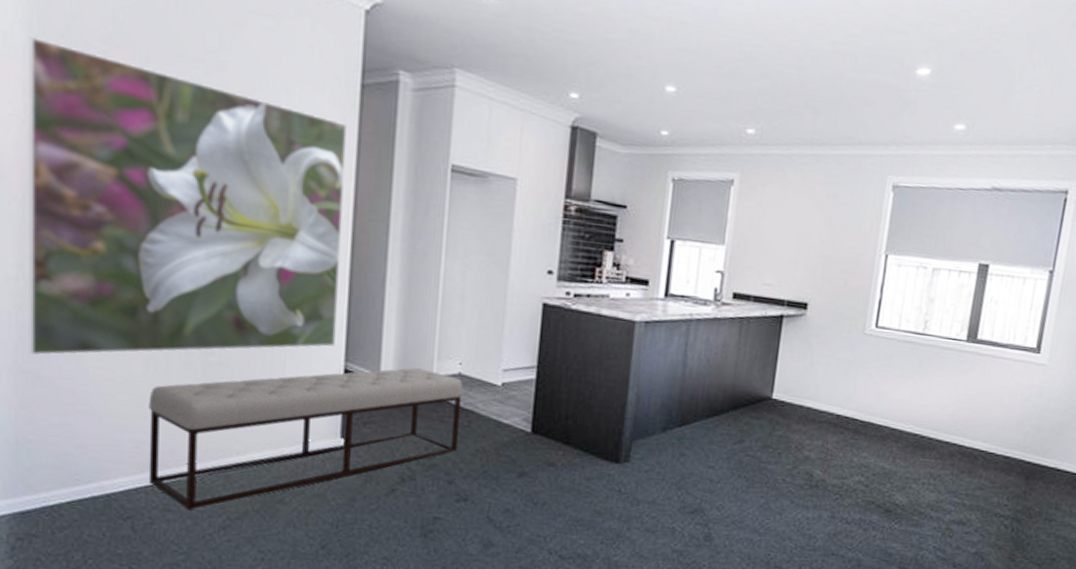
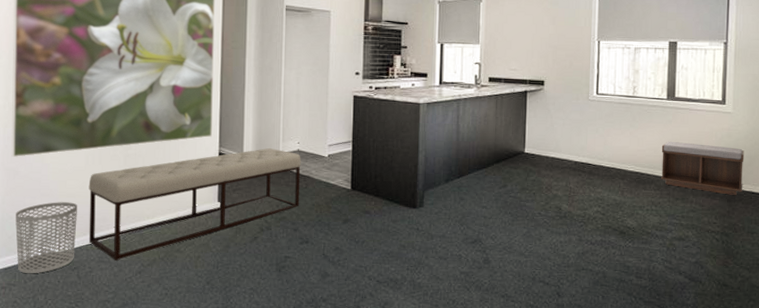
waste bin: none [37,423,131,522] -> present [15,202,77,273]
bench: none [944,397,1056,472] -> present [660,142,745,195]

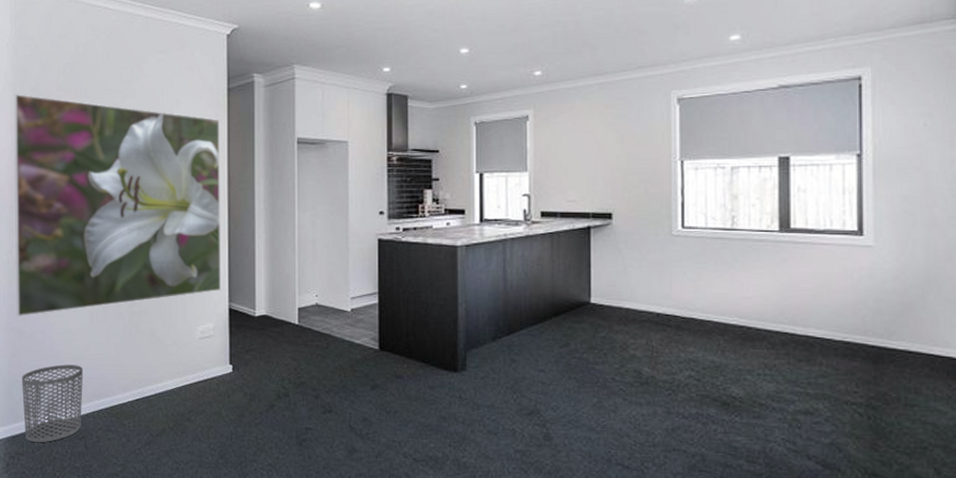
bench: present [88,148,301,261] -> none [93,302,321,430]
bench: present [660,142,745,195] -> none [774,286,895,355]

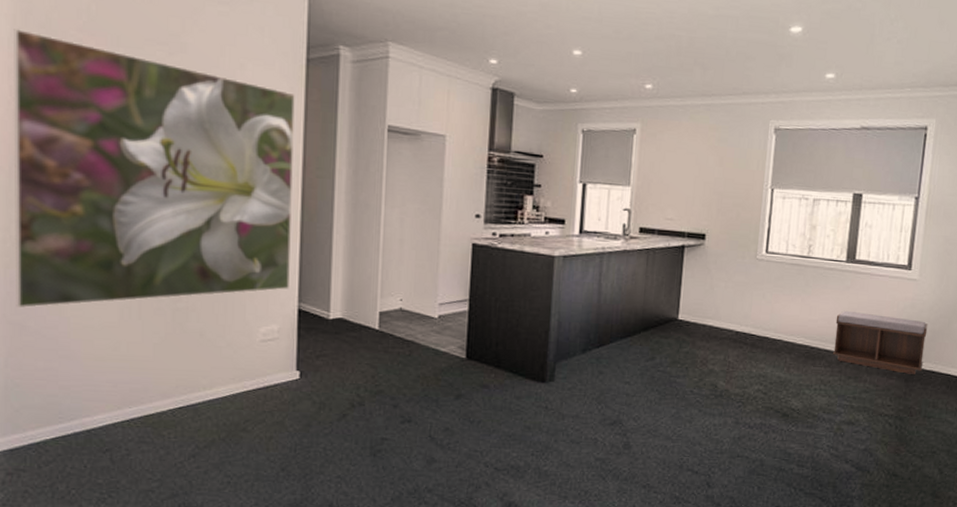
waste bin: present [22,364,83,442] -> none [24,366,109,456]
bench: none [774,286,895,355] -> present [832,311,928,374]

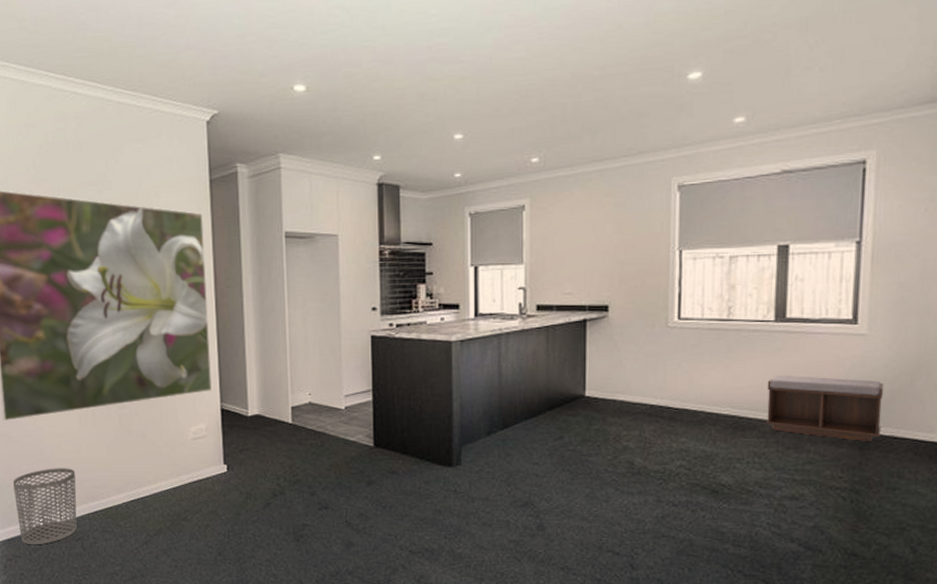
waste bin: none [24,366,109,456] -> present [13,468,77,544]

